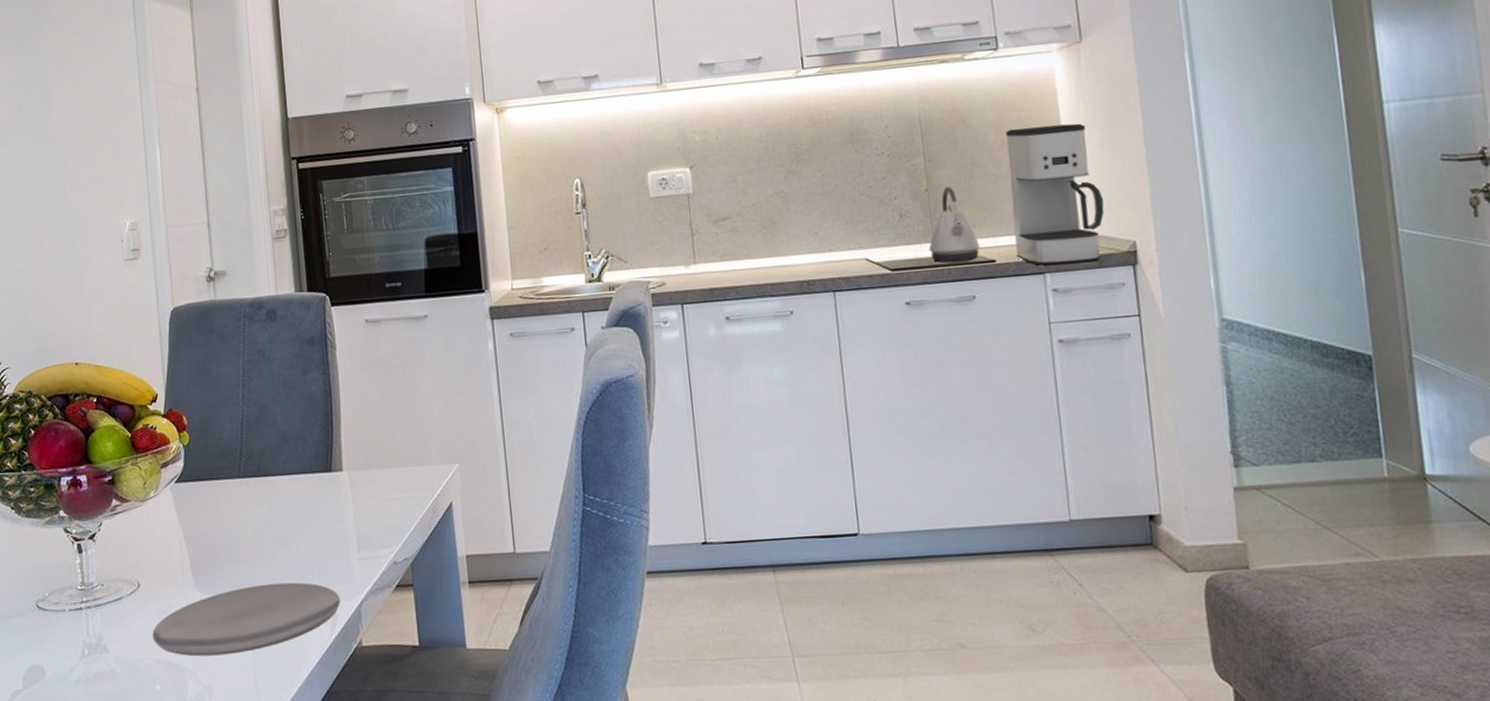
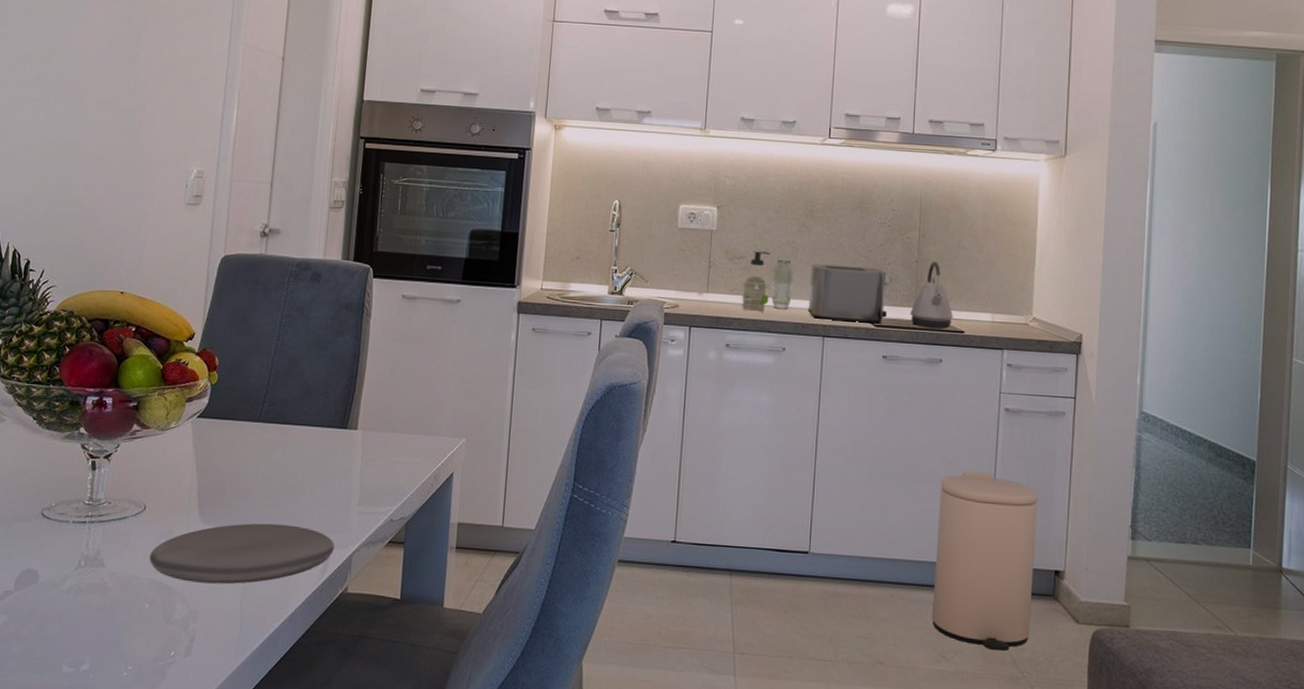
soap dispenser: none [732,207,766,278] -> present [741,251,770,313]
vase: none [764,212,791,269] -> present [771,259,794,309]
toaster: none [807,205,903,274] -> present [808,264,888,324]
pedal bin: none [997,415,1131,616] -> present [932,471,1038,652]
coffee maker: present [1005,123,1105,266] -> none [982,221,1062,346]

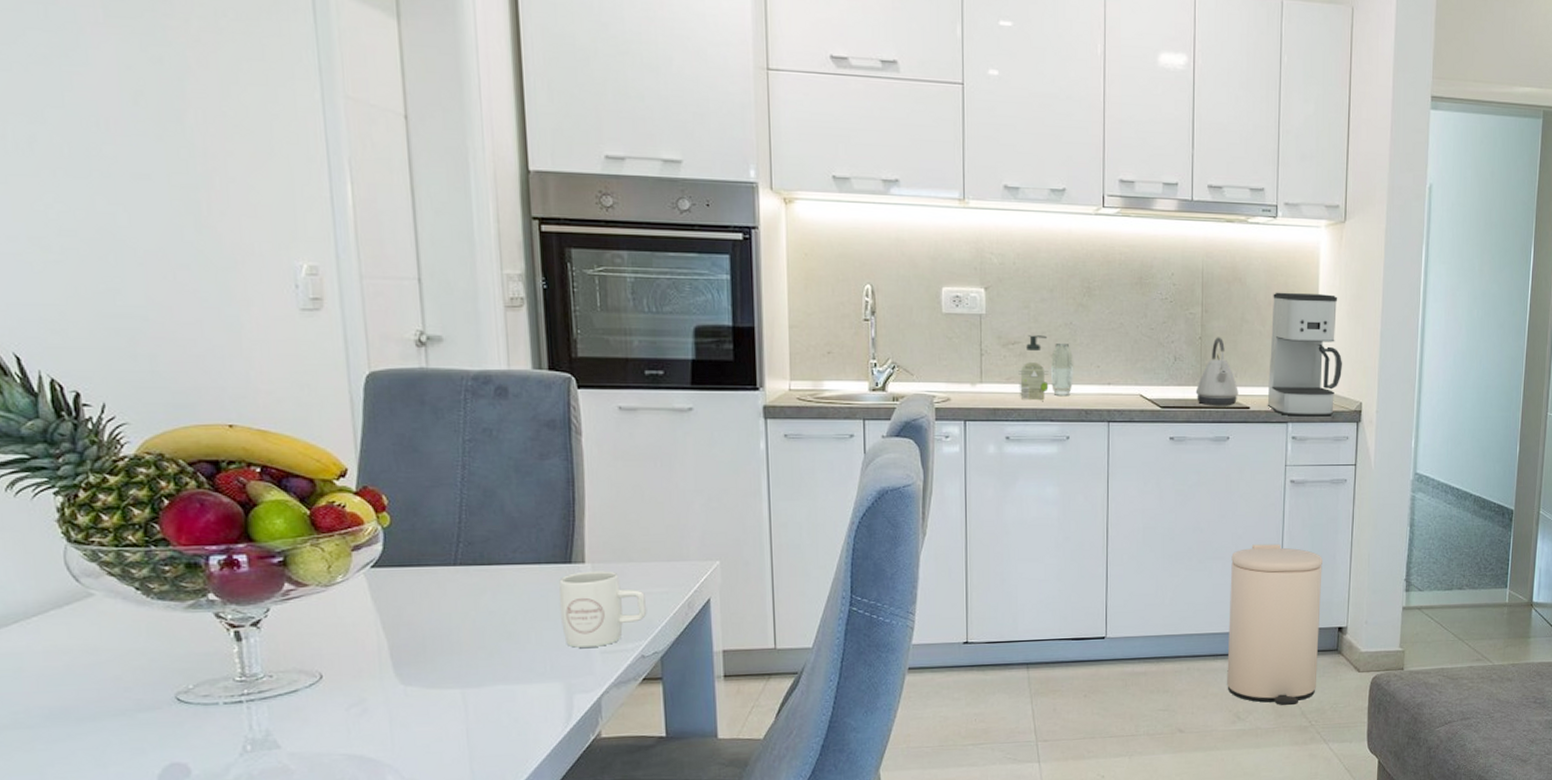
plate: present [149,523,335,585] -> none [339,674,578,751]
mug: none [331,437,401,507] -> present [558,570,647,648]
toaster: present [808,264,888,324] -> none [1091,346,1172,405]
coffee maker: none [982,221,1062,346] -> present [1267,292,1343,417]

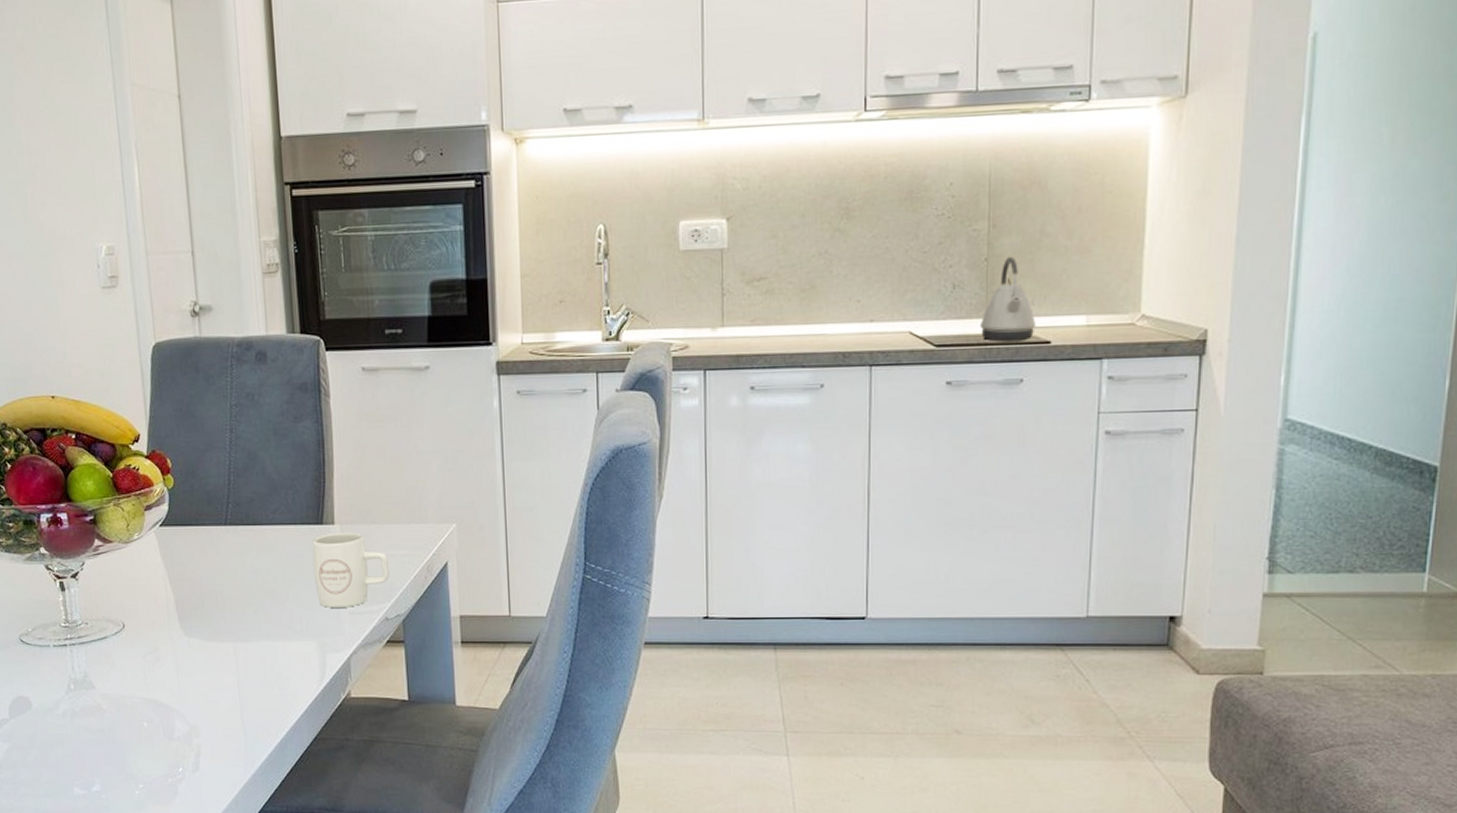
soap dispenser: present [1018,335,1049,401] -> none [765,268,800,345]
vase: present [1050,342,1074,395] -> none [801,275,830,337]
pedal bin: present [1227,544,1322,706] -> none [1018,510,1148,711]
coffee maker: present [1267,292,1343,417] -> none [1074,192,1181,350]

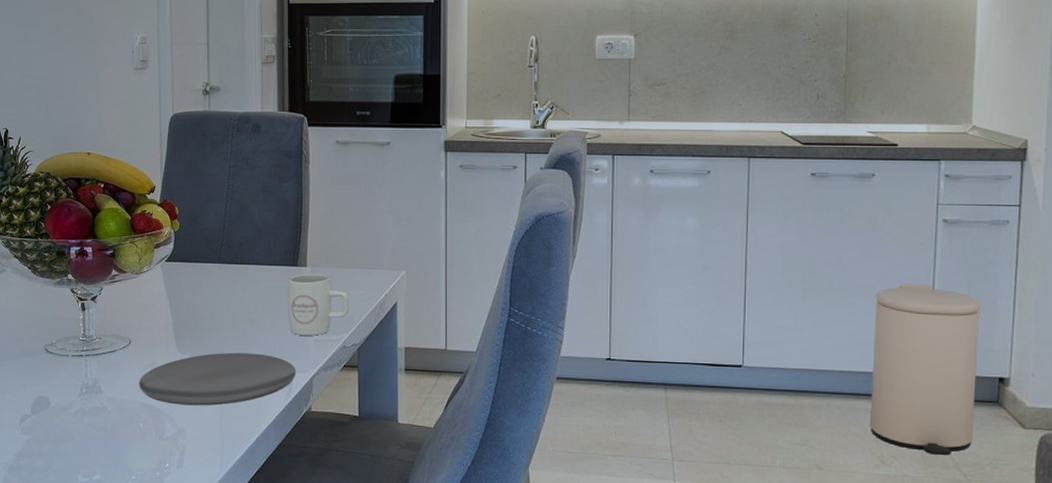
plate: none [138,632,331,698] -> present [139,352,297,406]
kettle: present [979,256,1036,343] -> none [839,74,885,143]
pedal bin: none [1018,510,1148,711] -> present [870,284,980,456]

